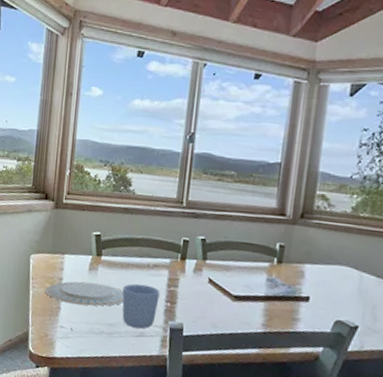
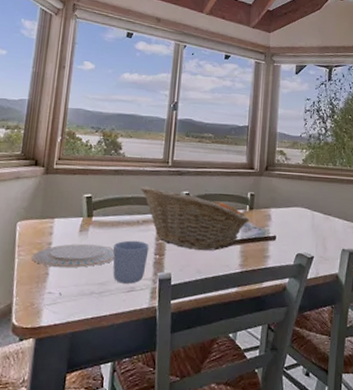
fruit basket: none [151,227,278,305] -> present [140,186,250,251]

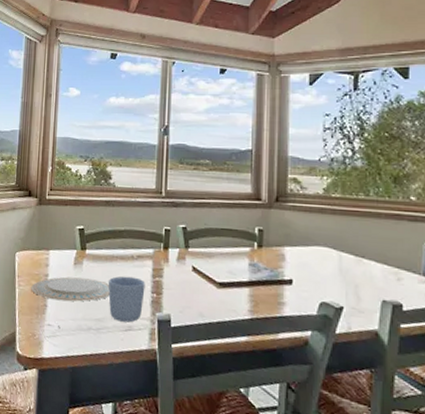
fruit basket: present [140,186,250,251] -> none [133,218,259,293]

